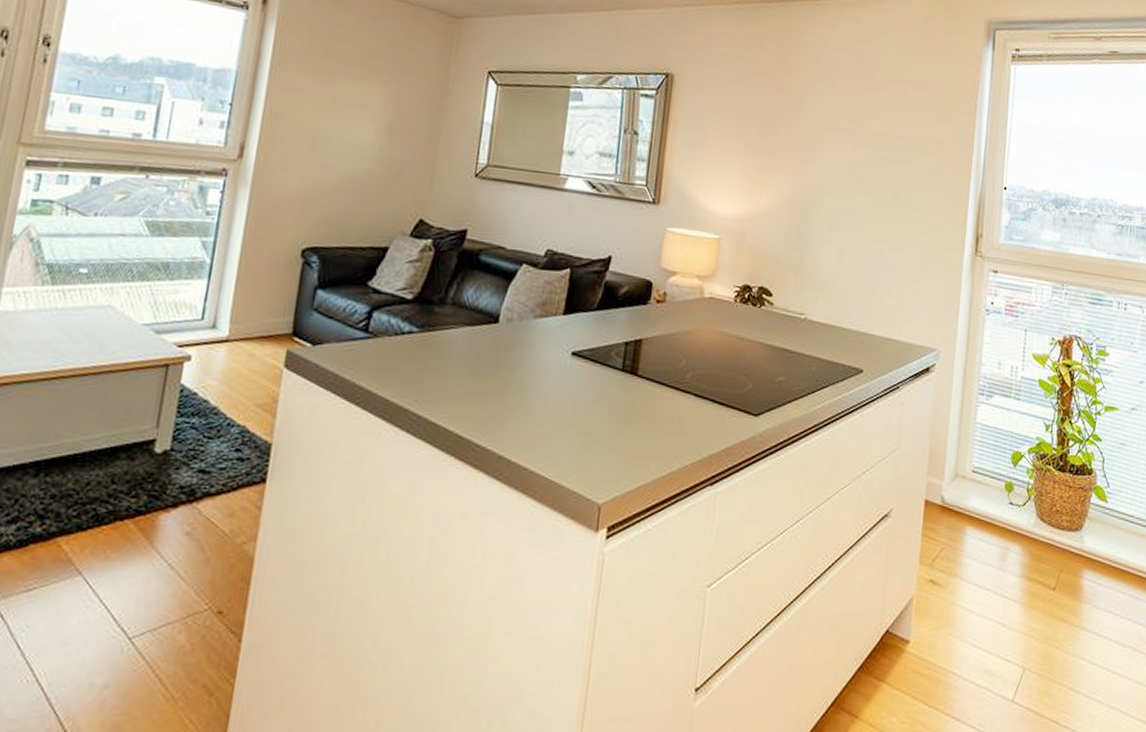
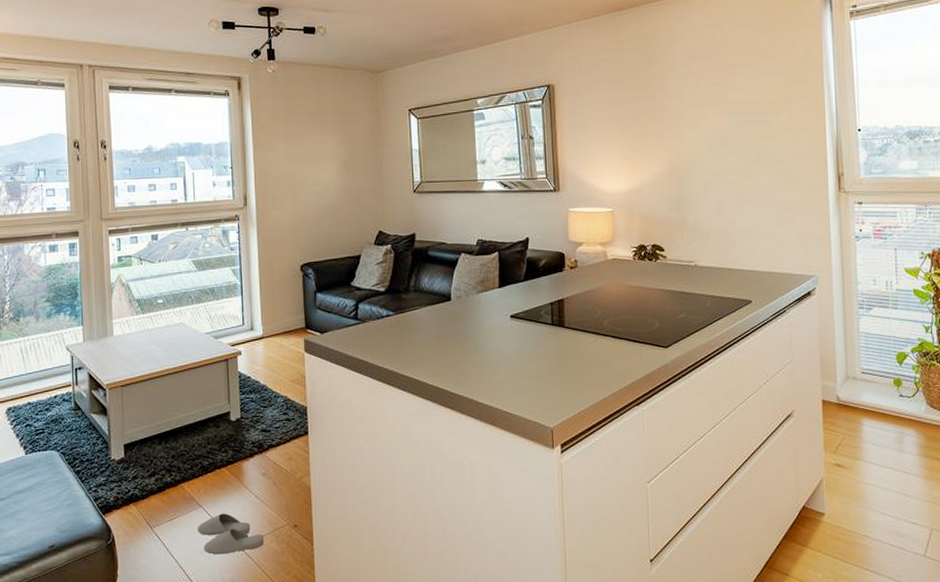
slippers: none [66,586,170,648] -> present [197,513,265,555]

